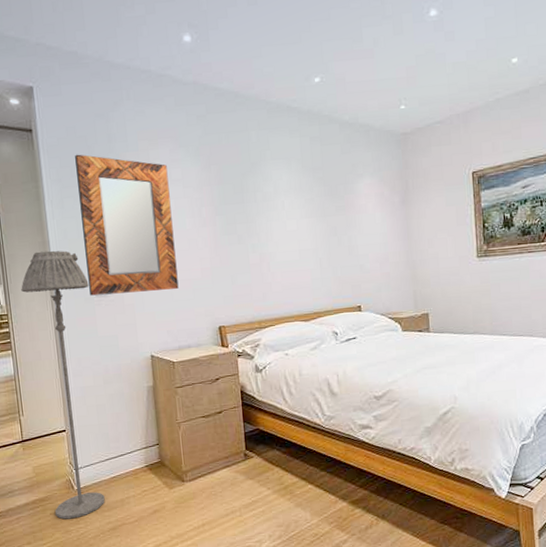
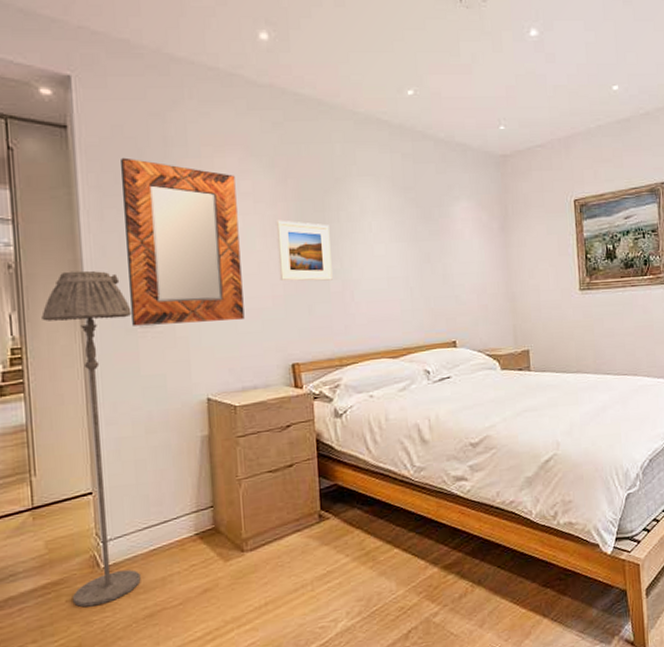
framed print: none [202,202,251,256] -> present [276,220,333,281]

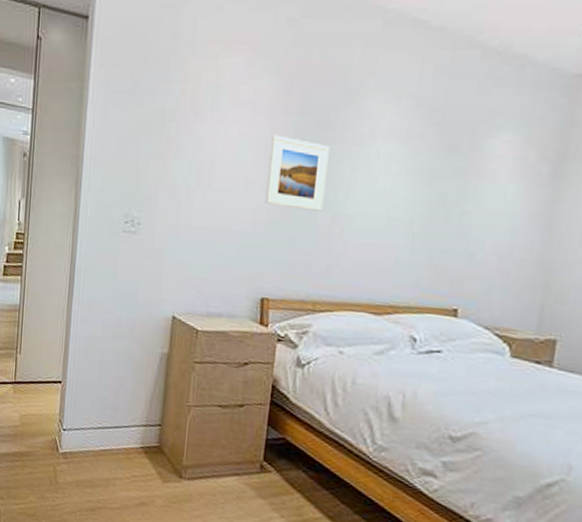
floor lamp: present [41,270,141,608] -> none [33,165,118,486]
home mirror: present [121,157,245,326] -> none [117,52,237,240]

